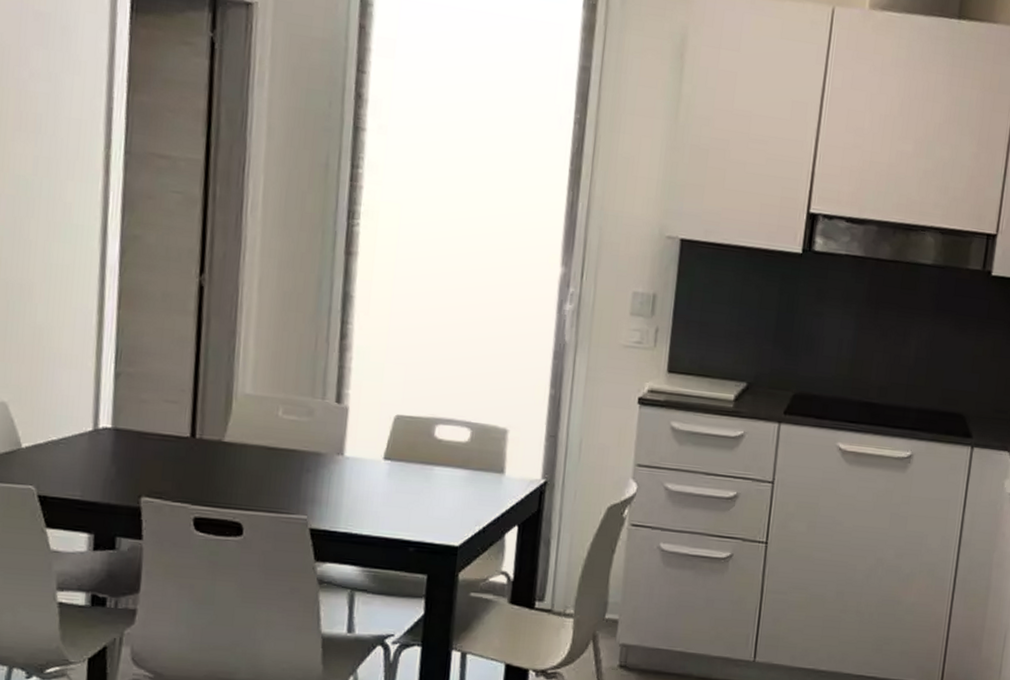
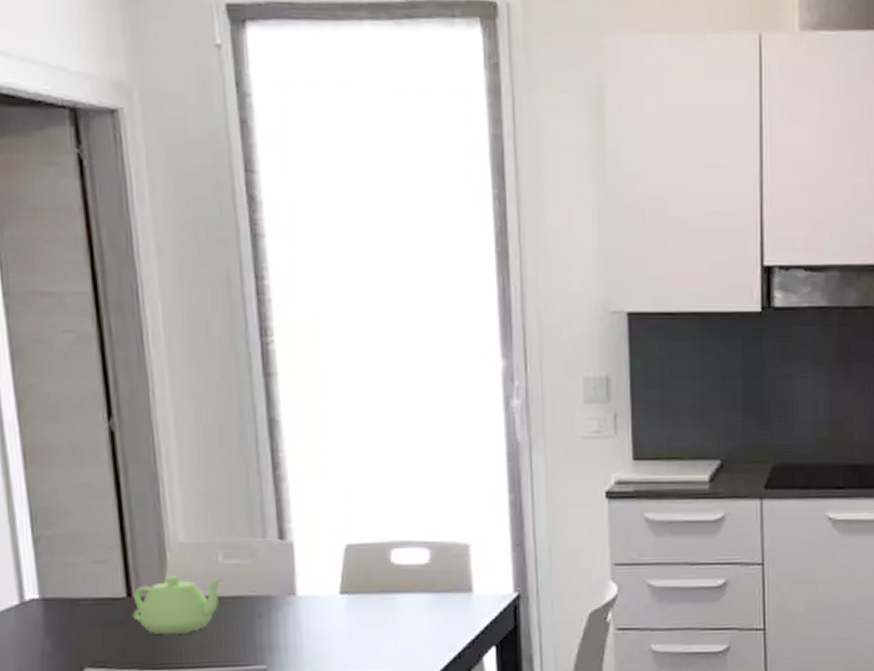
teapot: none [193,422,281,478] -> present [133,575,224,635]

